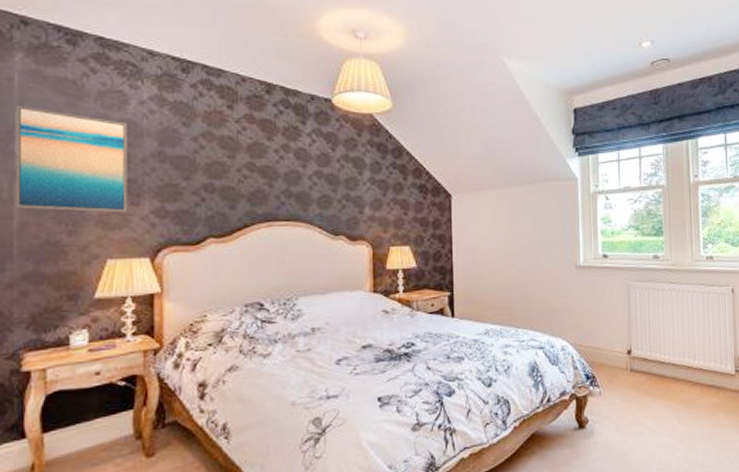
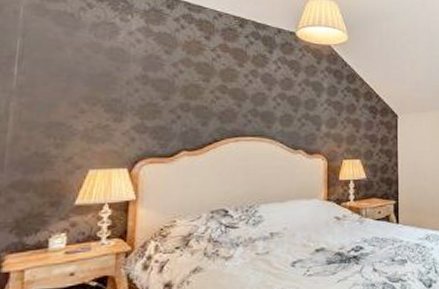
wall art: present [15,104,128,213] -> none [10,33,116,128]

